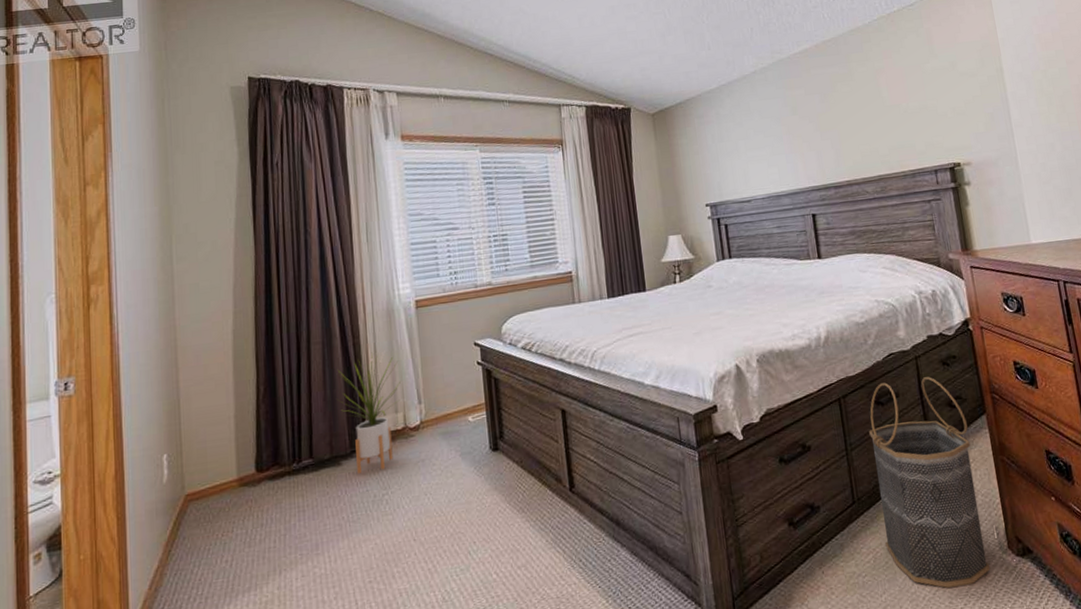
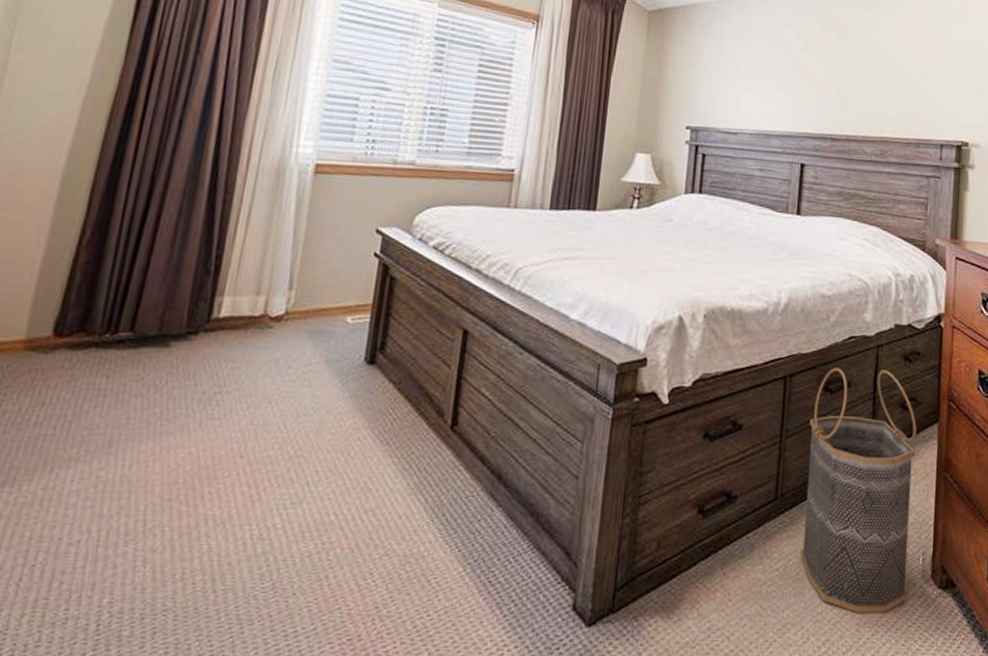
house plant: present [337,352,401,474] -> none [186,215,275,363]

